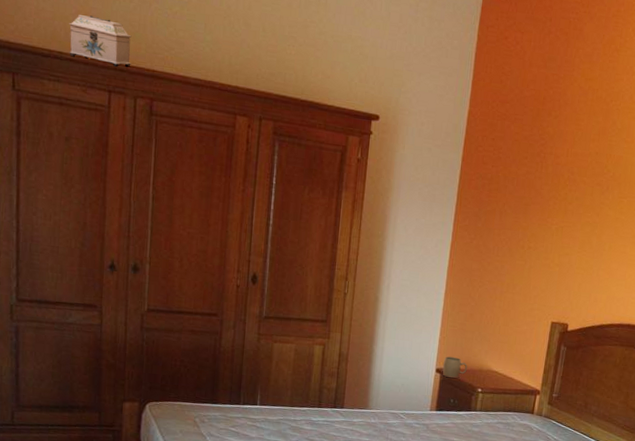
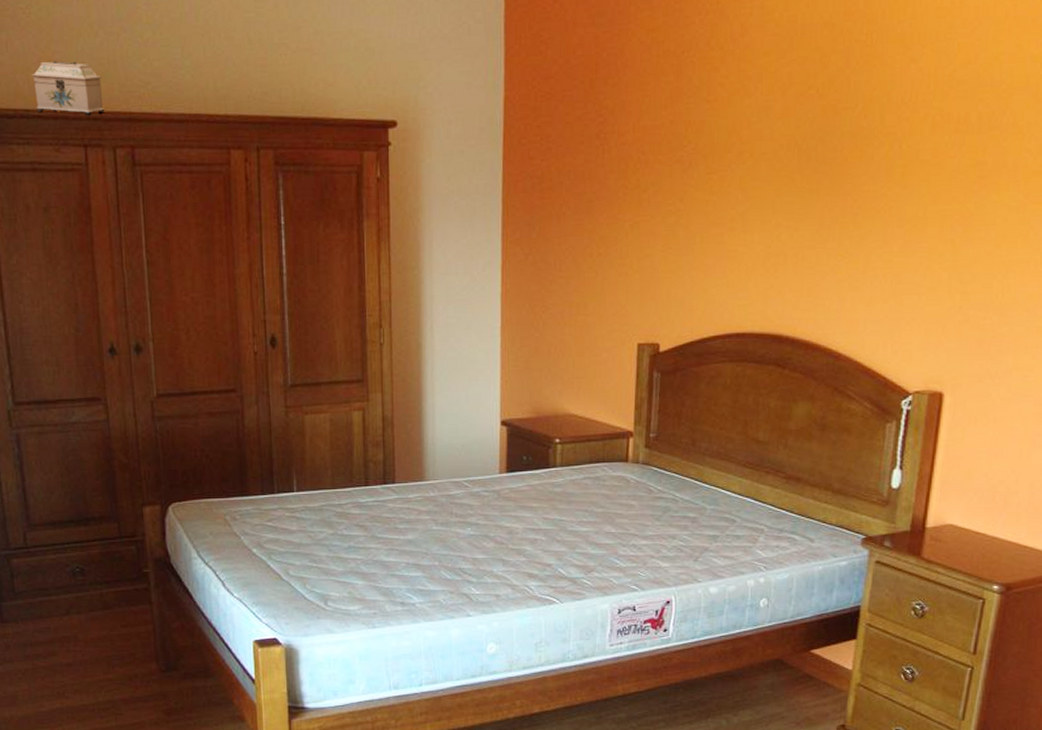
mug: present [442,356,467,379] -> none [508,404,539,431]

